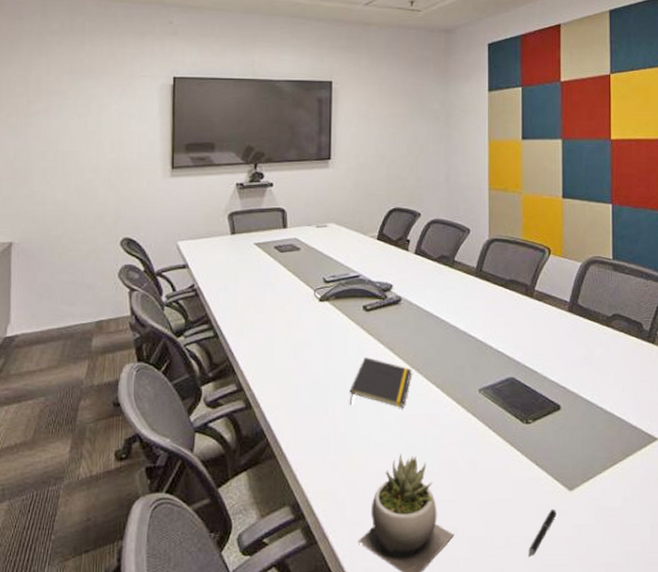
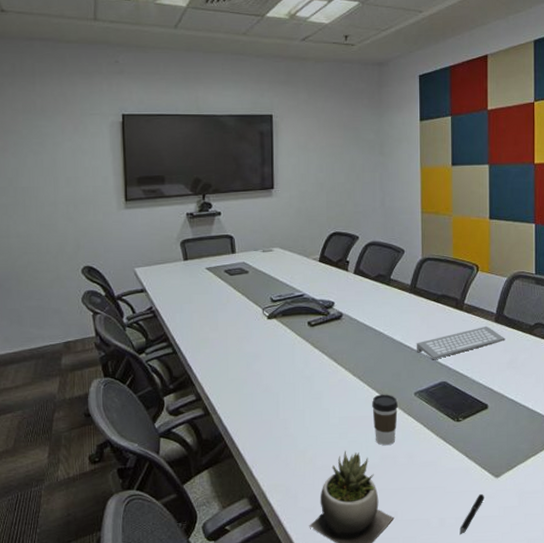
notepad: present [349,357,412,408] -> none [298,367,354,411]
coffee cup: none [432,390,460,448] -> present [372,394,398,445]
computer keyboard: none [481,315,580,352] -> present [416,325,505,359]

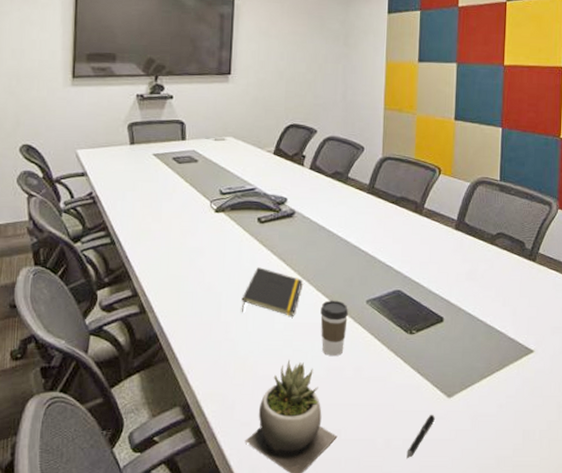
notepad: none [298,367,354,411] -> present [241,267,303,316]
computer keyboard: present [416,325,505,359] -> none [371,232,465,266]

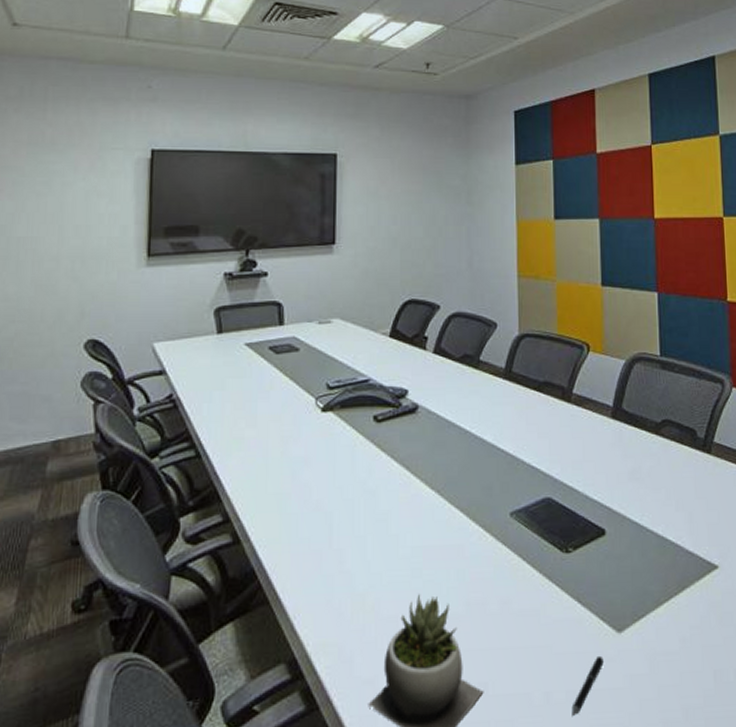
notepad: present [241,267,303,316] -> none [357,477,431,538]
coffee cup: present [320,300,348,356] -> none [455,514,489,586]

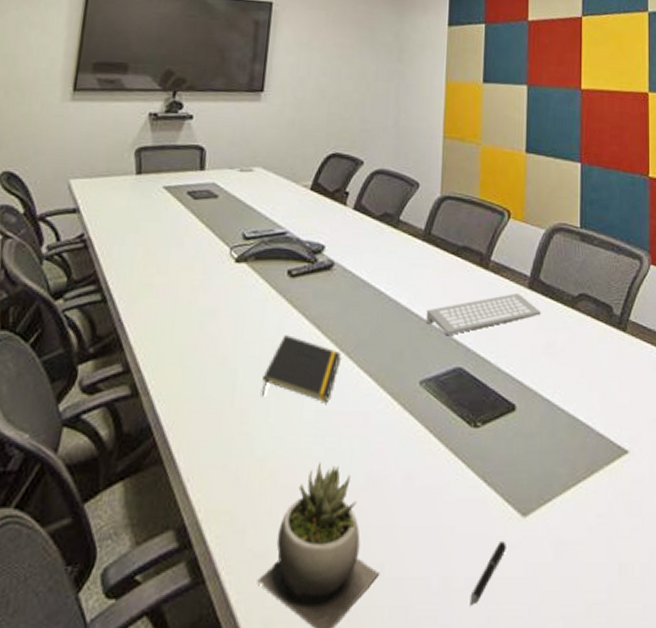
notepad: none [357,477,431,538] -> present [261,335,341,402]
computer keyboard: none [512,422,625,467] -> present [426,292,541,335]

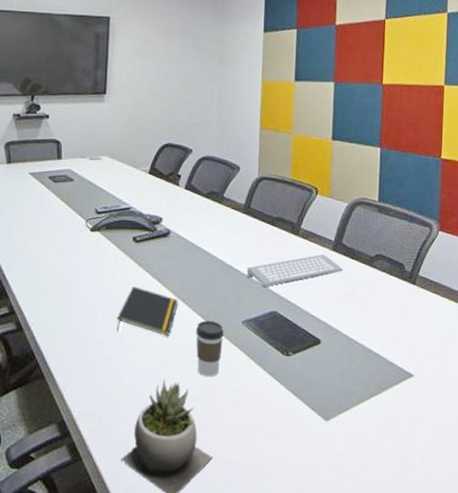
coffee cup: none [361,380,397,457] -> present [196,320,224,376]
pen: present [470,540,506,605] -> none [283,437,312,481]

